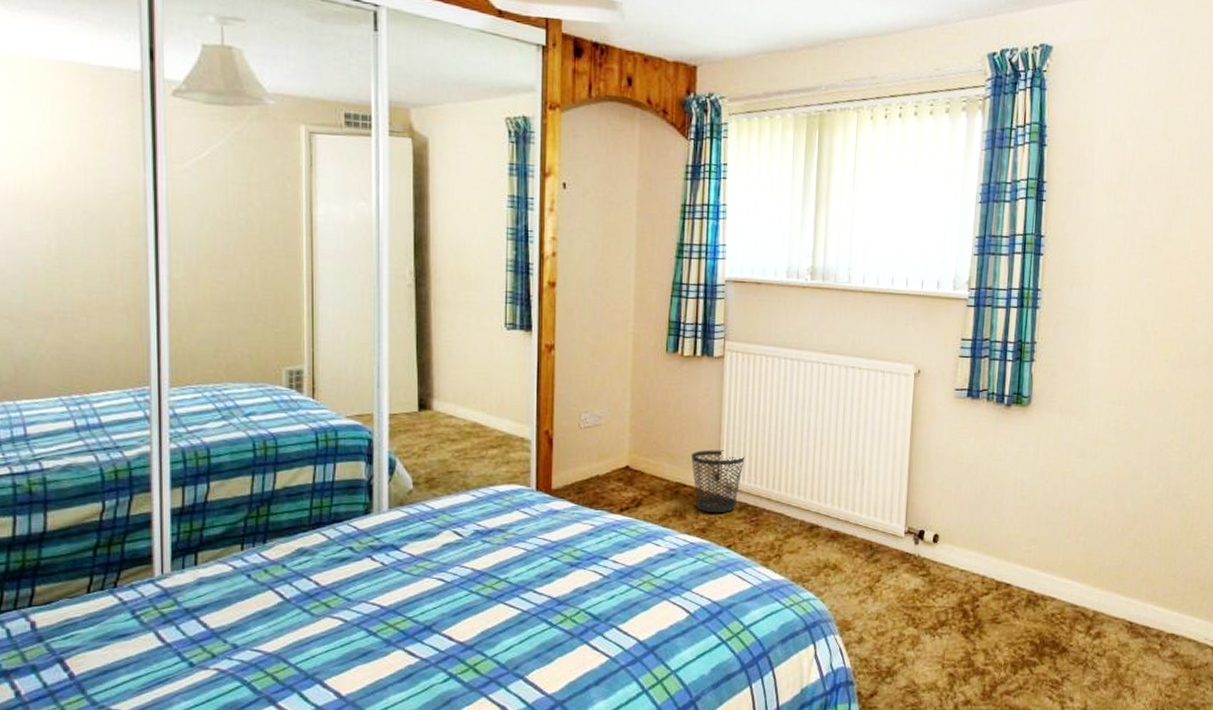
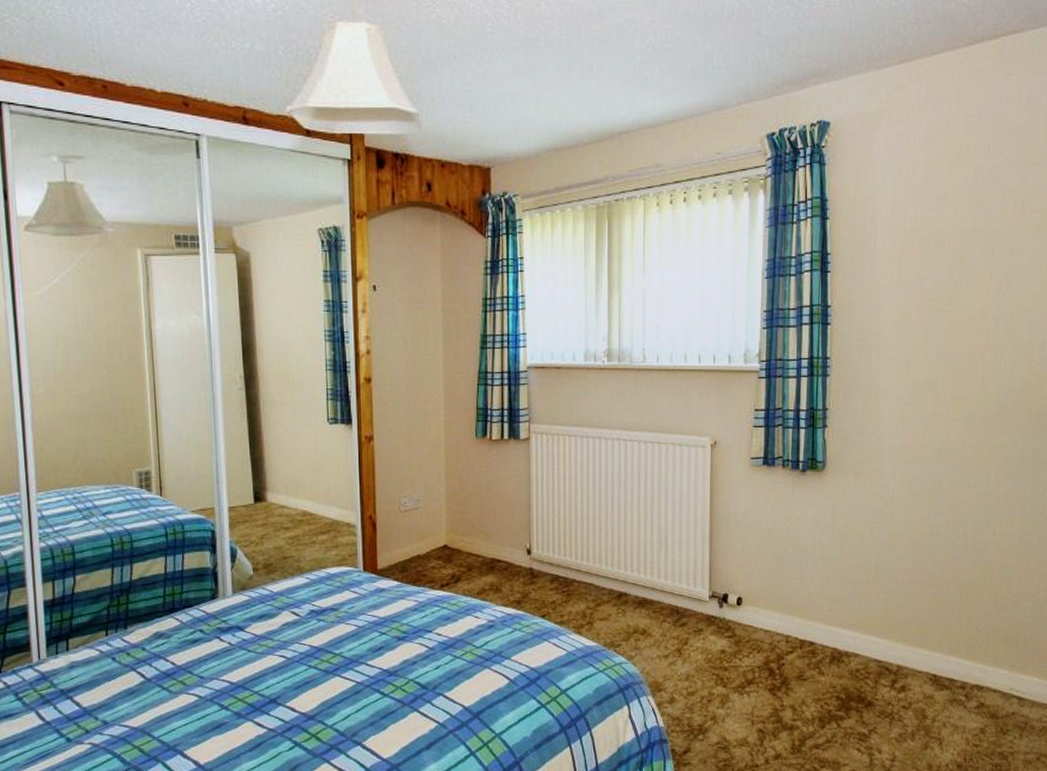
wastebasket: present [690,450,745,514] -> none [503,526,554,586]

